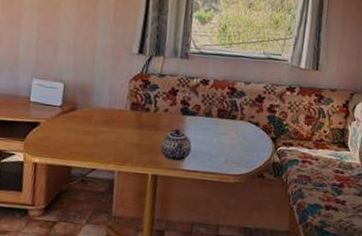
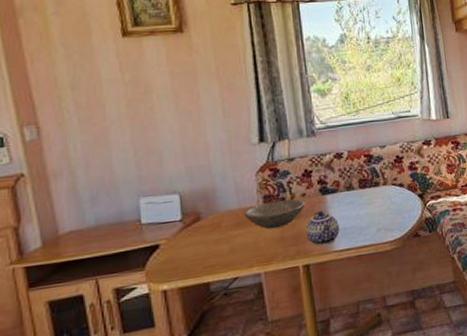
bowl: none [112,109,166,135] -> present [244,199,305,229]

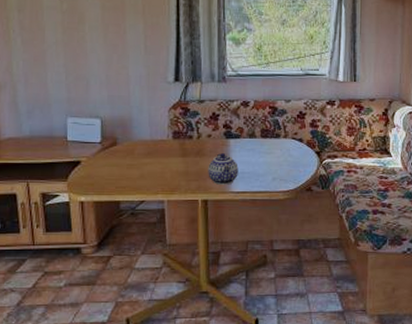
bowl: present [244,199,305,229] -> none [154,137,210,163]

